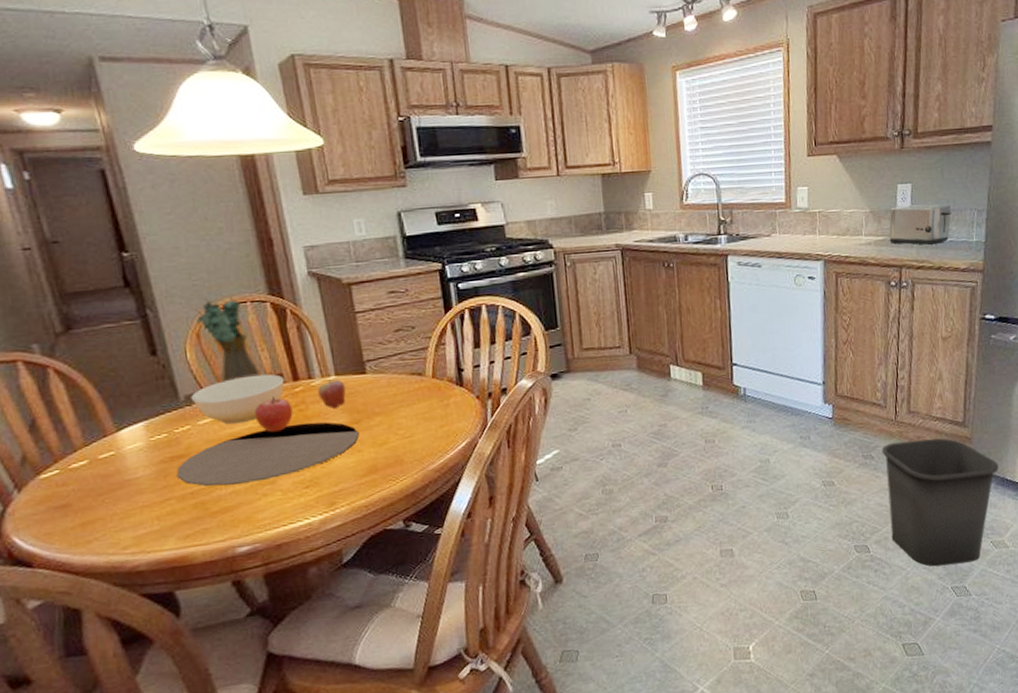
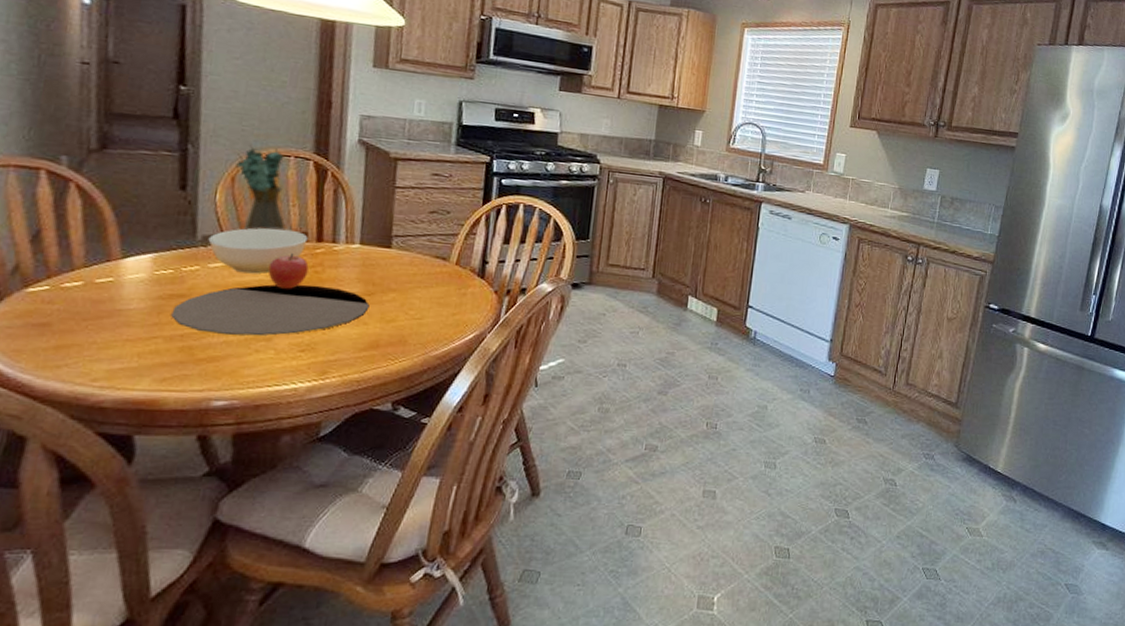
fruit: present [317,369,346,408] -> none [338,237,367,277]
waste bin: present [881,438,999,567] -> none [872,411,984,545]
toaster: present [889,204,952,245] -> none [912,187,972,230]

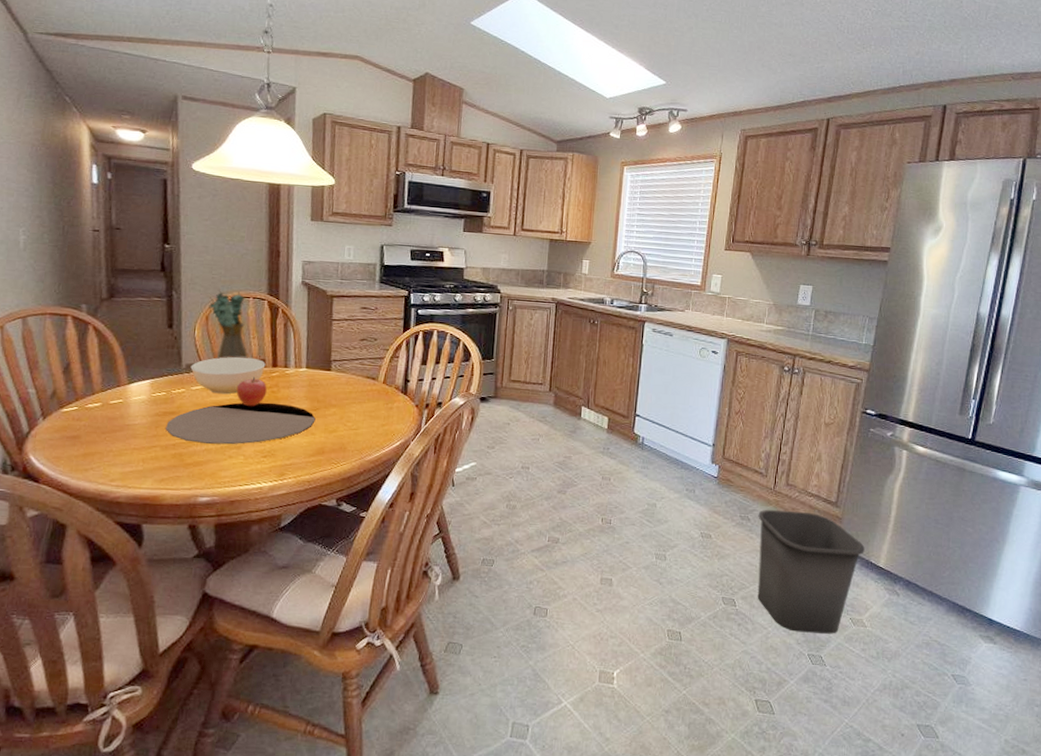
waste bin: none [872,411,984,545] -> present [757,509,865,634]

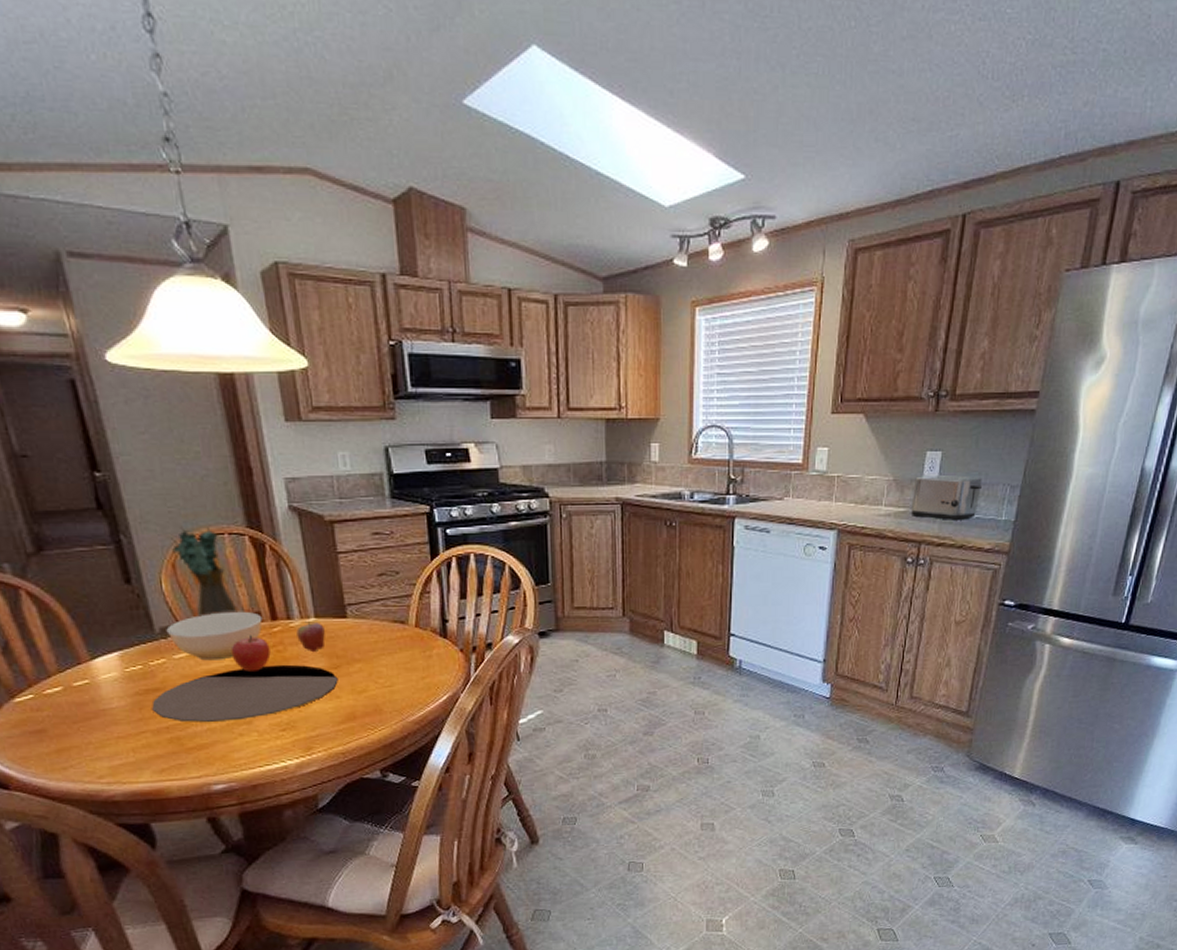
fruit: none [289,362,312,395] -> present [296,611,325,651]
waste bin: present [757,509,865,634] -> none [878,726,999,856]
toaster: none [787,302,846,341] -> present [911,474,983,520]

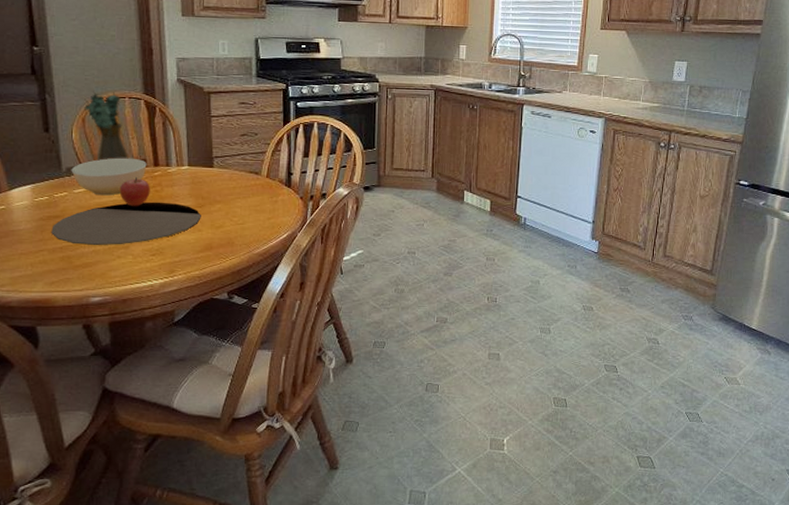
fruit: present [296,611,325,651] -> none [172,160,195,193]
toaster: present [911,474,983,520] -> none [663,79,720,115]

